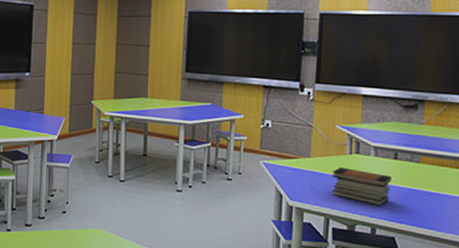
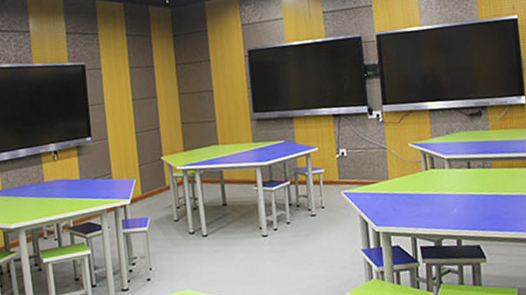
book stack: present [332,167,391,206] -> none [412,184,469,217]

